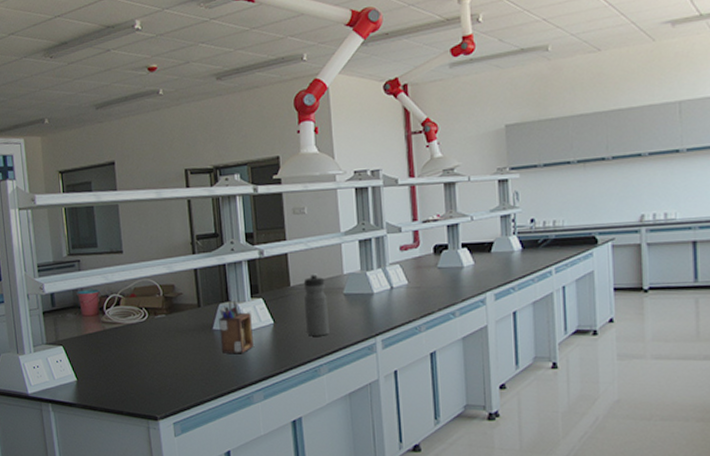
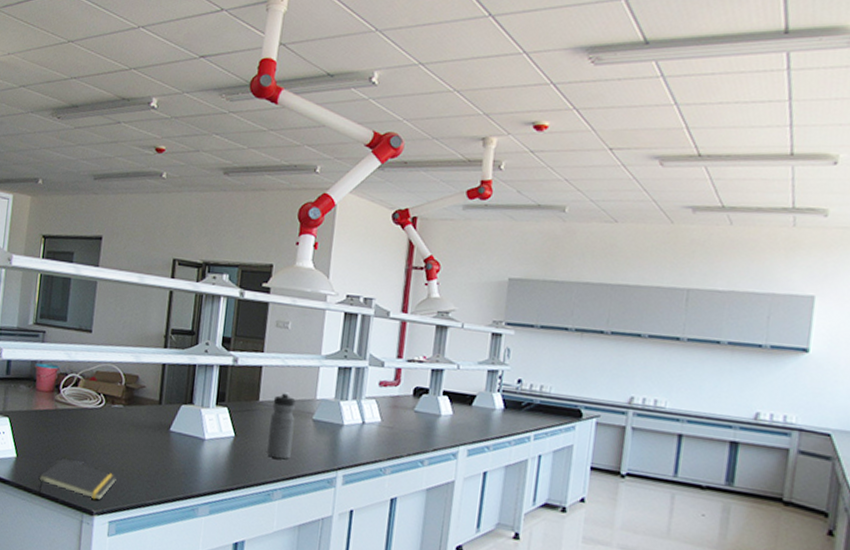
notepad: none [101,374,173,410] -> present [38,458,117,501]
desk organizer: present [219,301,254,354] -> none [174,404,213,462]

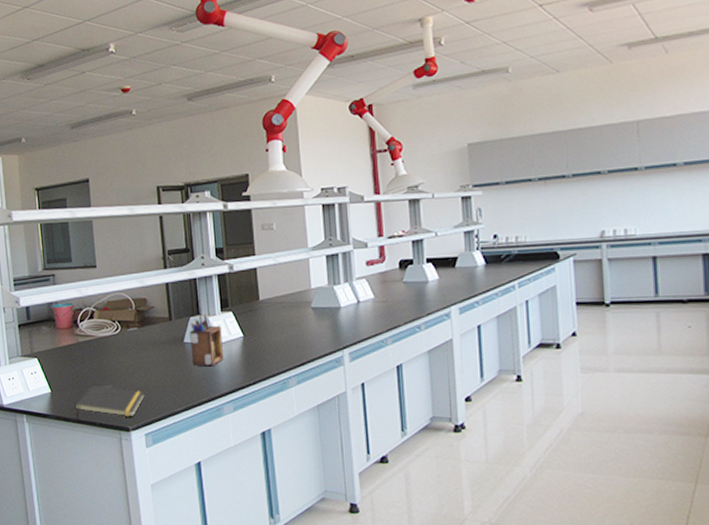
desk organizer: none [174,404,213,462] -> present [189,314,224,367]
water bottle: present [267,392,296,460] -> none [272,287,298,349]

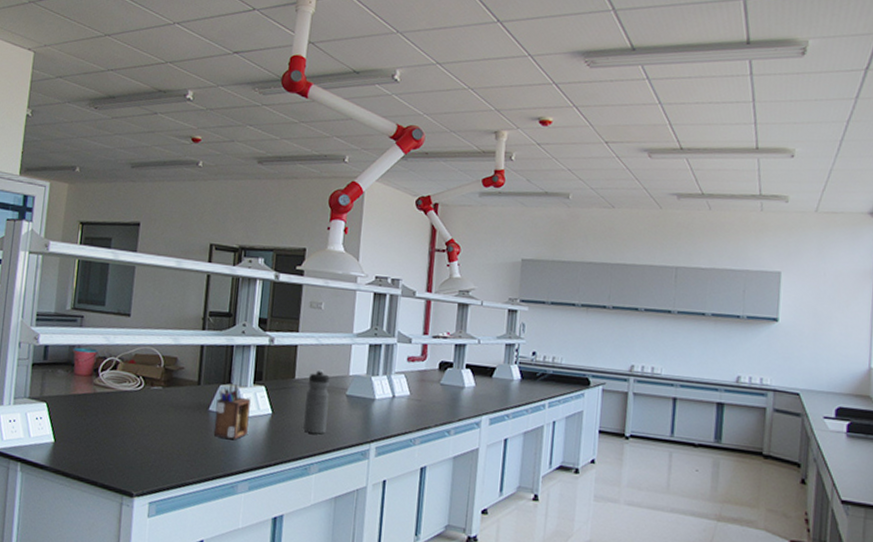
notepad: present [74,385,145,421] -> none [77,442,157,482]
water bottle: none [272,287,298,349] -> present [303,369,330,435]

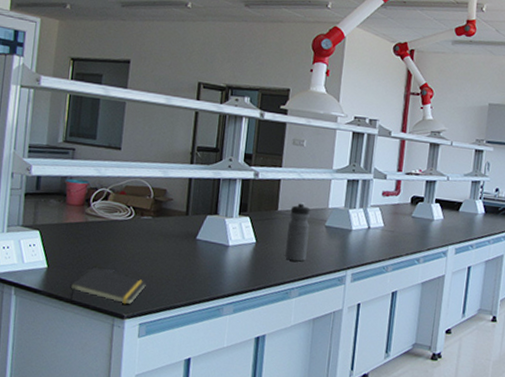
notepad: none [77,442,157,482] -> present [70,267,146,305]
desk organizer: present [213,384,251,440] -> none [200,214,236,267]

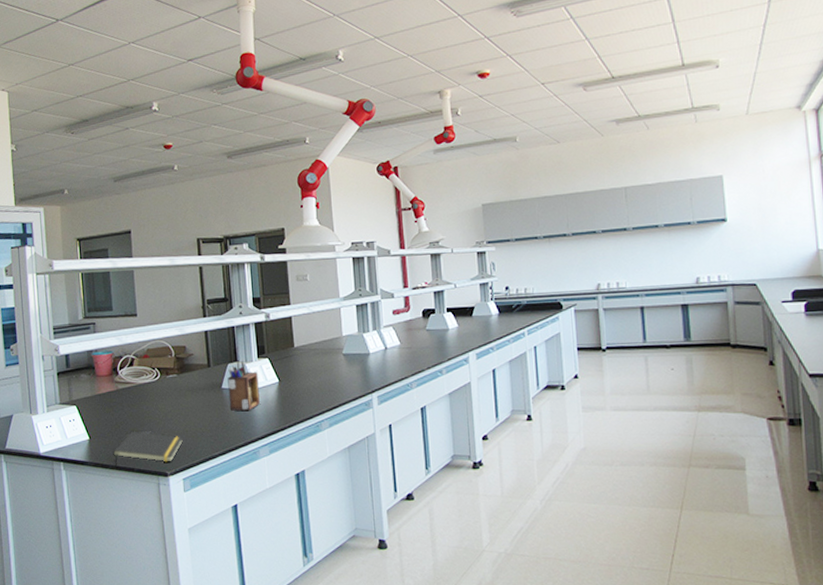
desk organizer: none [200,214,236,267] -> present [227,361,260,411]
water bottle: present [285,202,311,262] -> none [306,335,330,394]

